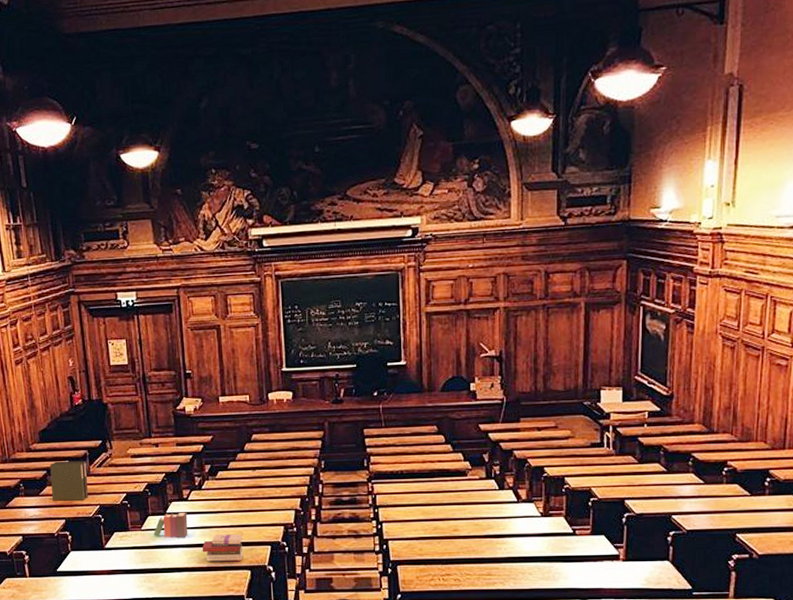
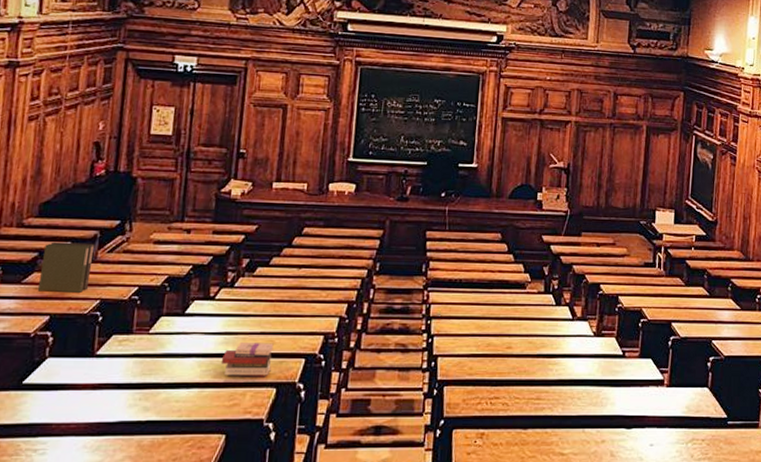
books: present [153,512,188,539] -> none [162,313,211,346]

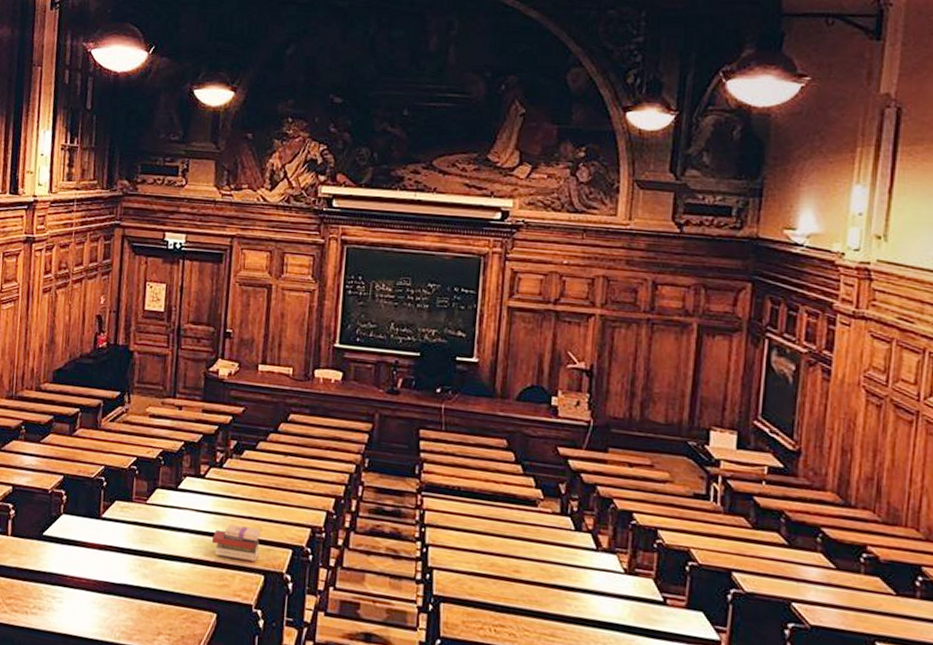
binder: present [37,242,95,294] -> none [53,407,99,458]

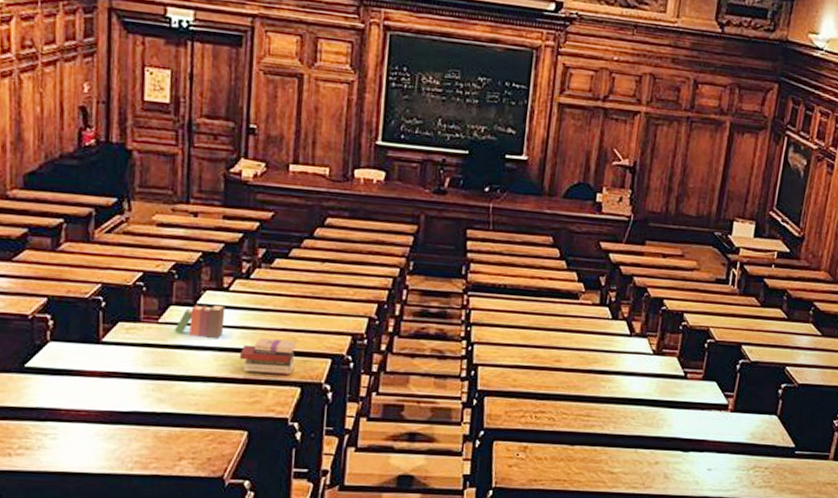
books: none [158,489,202,523] -> present [174,304,226,340]

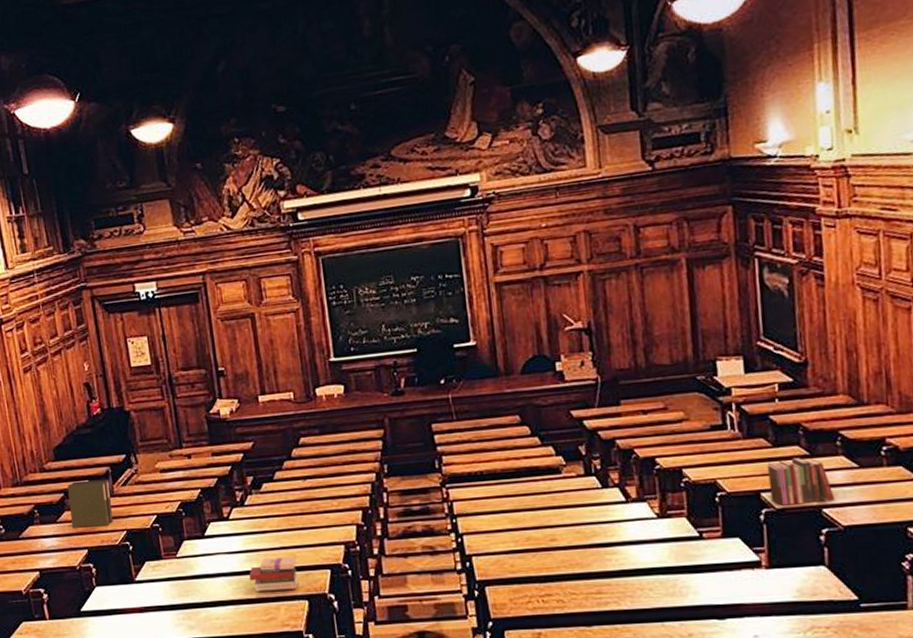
binder: none [30,217,91,276] -> present [67,478,113,529]
books: present [174,304,226,340] -> none [190,533,232,566]
books: none [748,319,798,362] -> present [767,458,835,506]

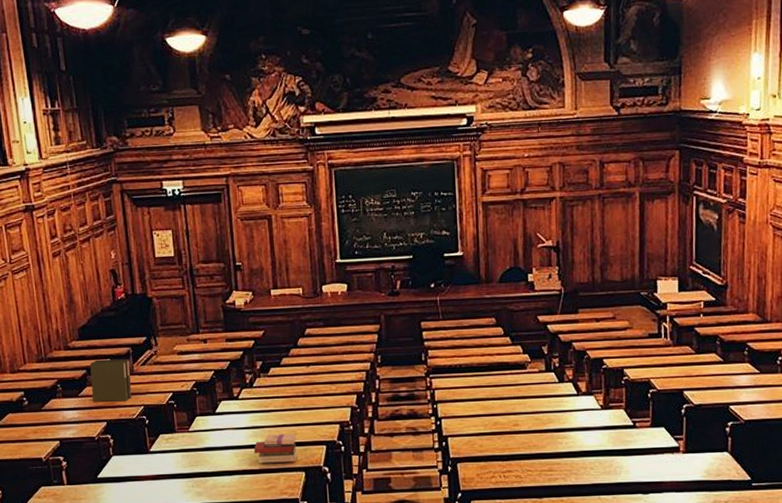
books: present [767,458,835,506] -> none [690,364,740,402]

